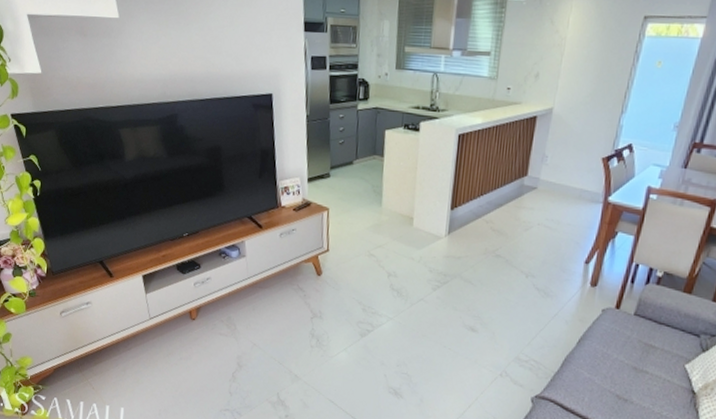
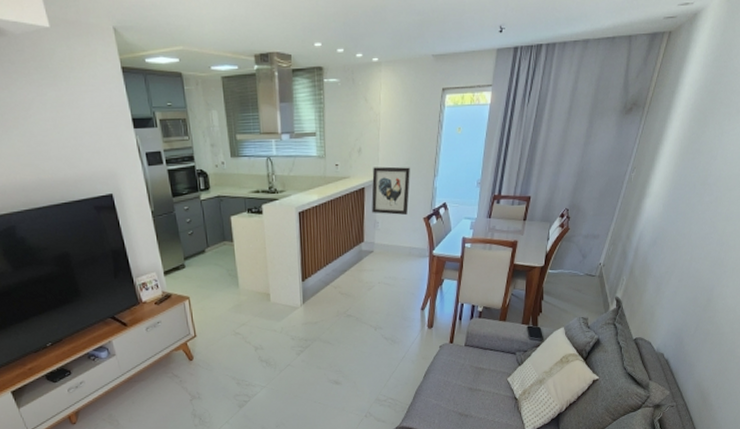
wall art: none [542,95,593,153] -> present [371,166,410,216]

